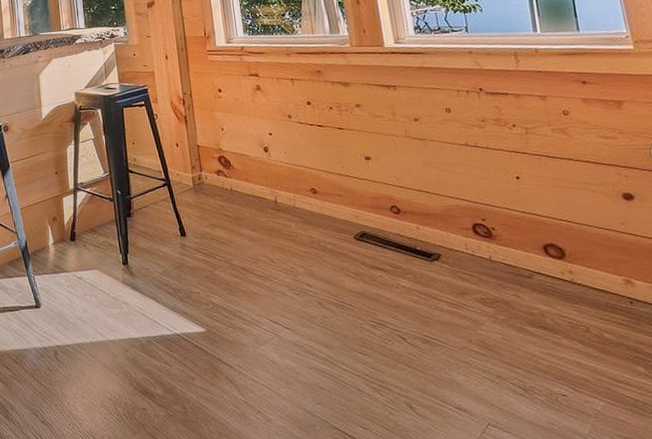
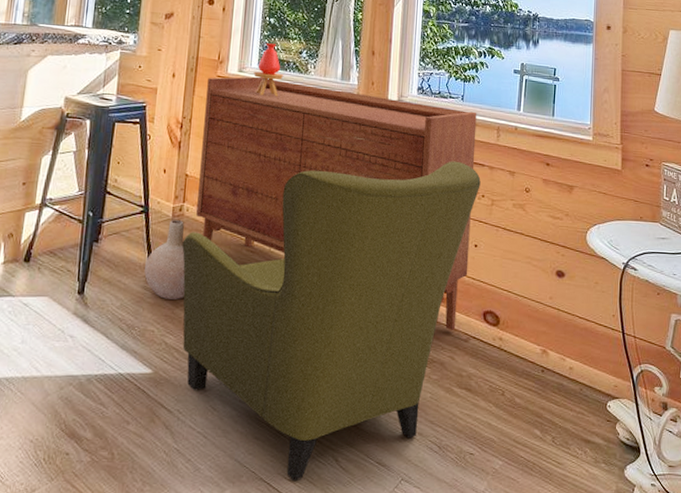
vase: none [177,187,221,262] -> present [144,219,185,300]
sideboard: none [199,41,515,268] -> present [196,76,477,330]
armchair: none [208,94,509,428] -> present [182,161,481,480]
vase: none [241,11,272,62] -> present [253,43,284,97]

